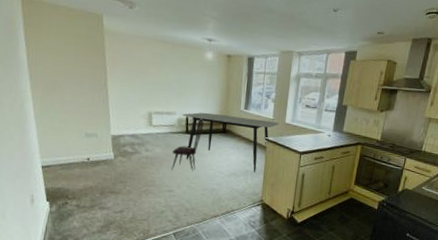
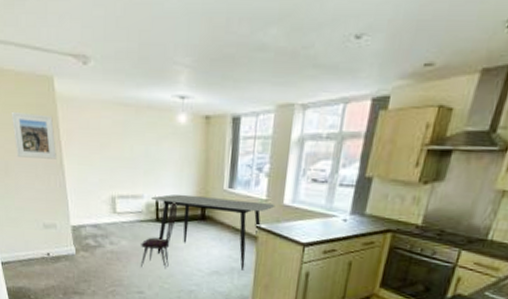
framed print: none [61,39,102,80] -> present [11,111,56,159]

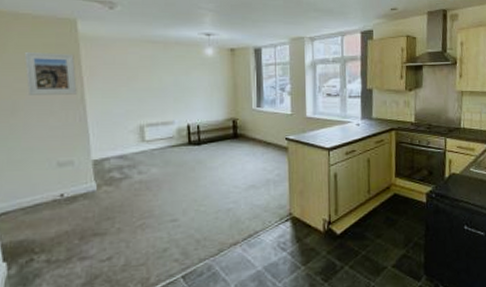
dining chair: present [141,202,177,268] -> none [173,125,209,193]
dining table: present [150,194,276,271] -> none [181,116,300,181]

